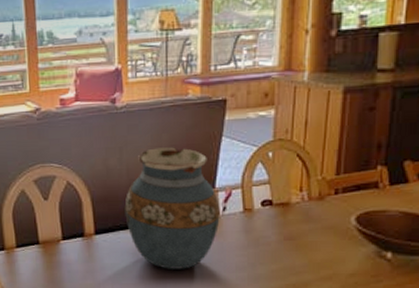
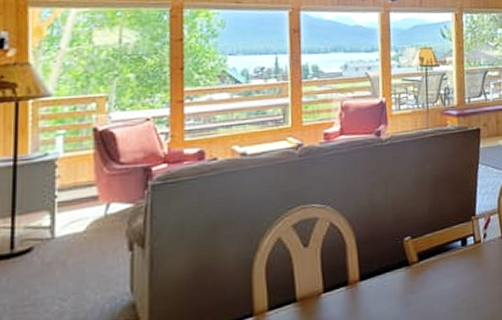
vase: present [125,147,220,269] -> none [391,177,482,310]

